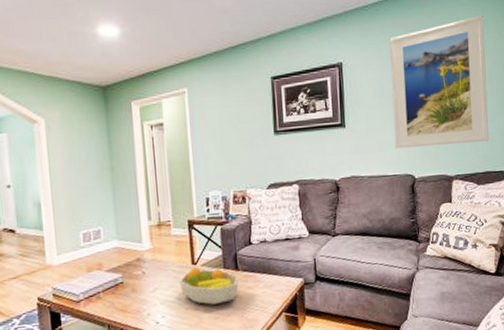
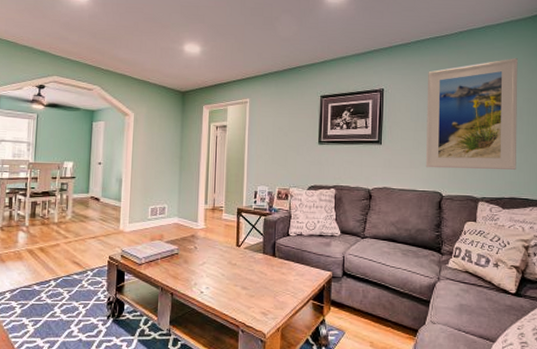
fruit bowl: present [180,267,239,305] -> none [224,249,275,284]

